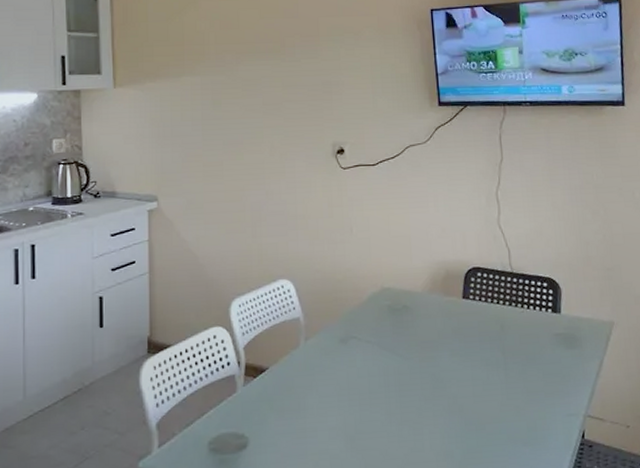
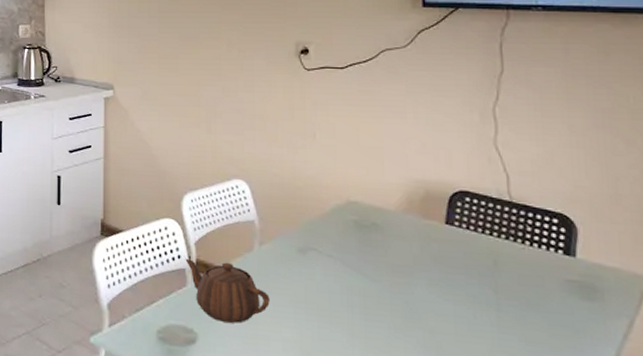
teapot: none [235,362,316,422] -> present [185,259,270,323]

